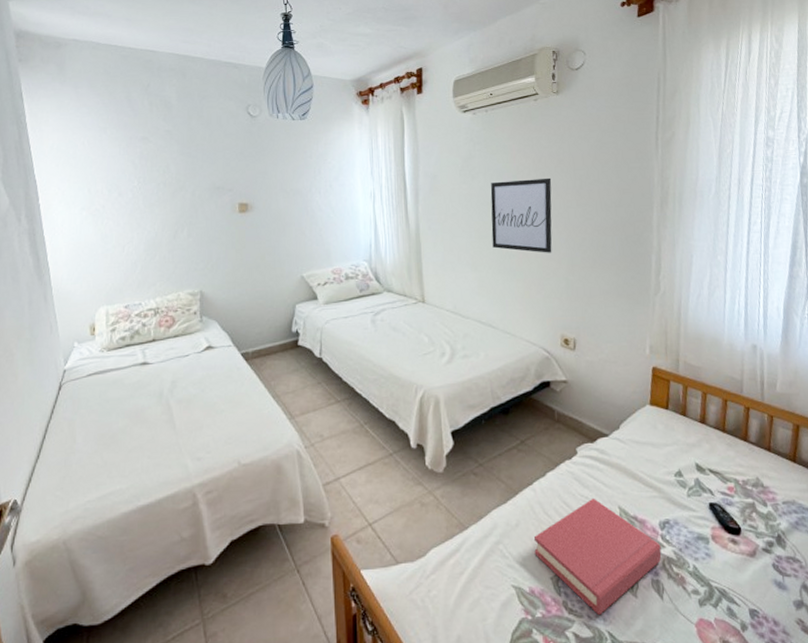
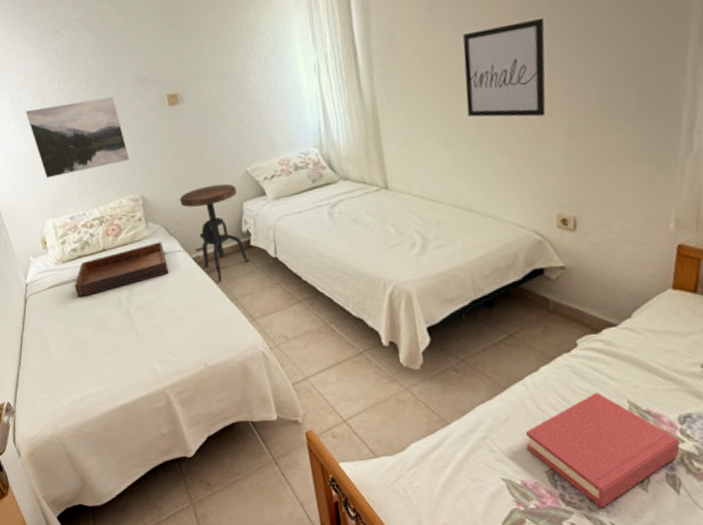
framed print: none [99,199,195,267] -> present [25,96,130,179]
serving tray: none [116,336,216,387] -> present [75,242,169,297]
side table: none [237,286,297,378] -> present [179,183,251,282]

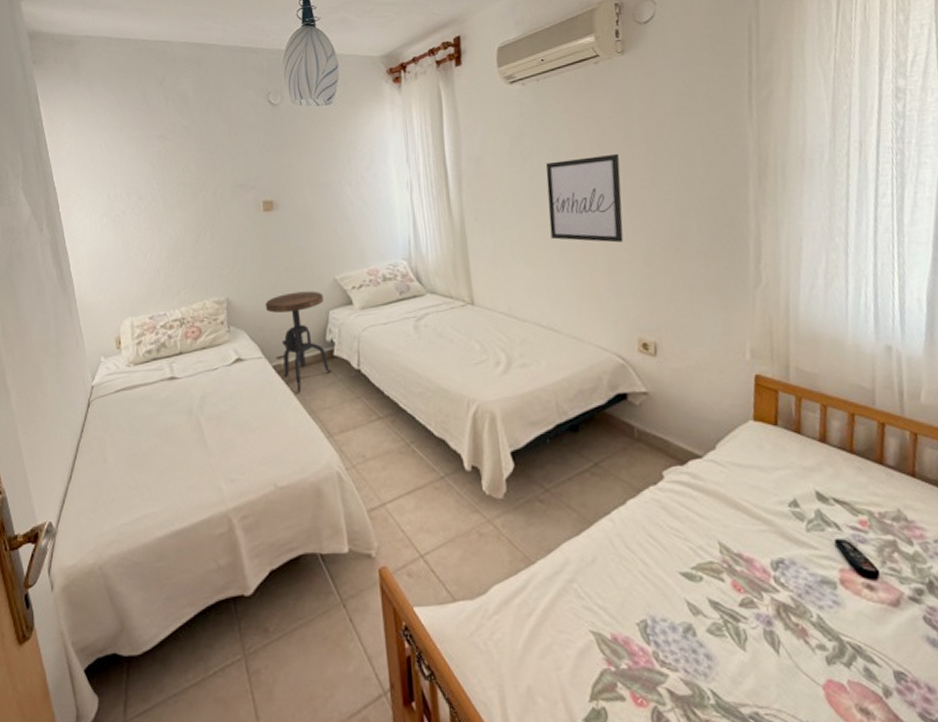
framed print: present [25,96,130,179] -> none [119,199,220,276]
serving tray: present [75,242,169,297] -> none [145,347,246,403]
hardback book: present [525,392,680,507] -> none [614,530,776,669]

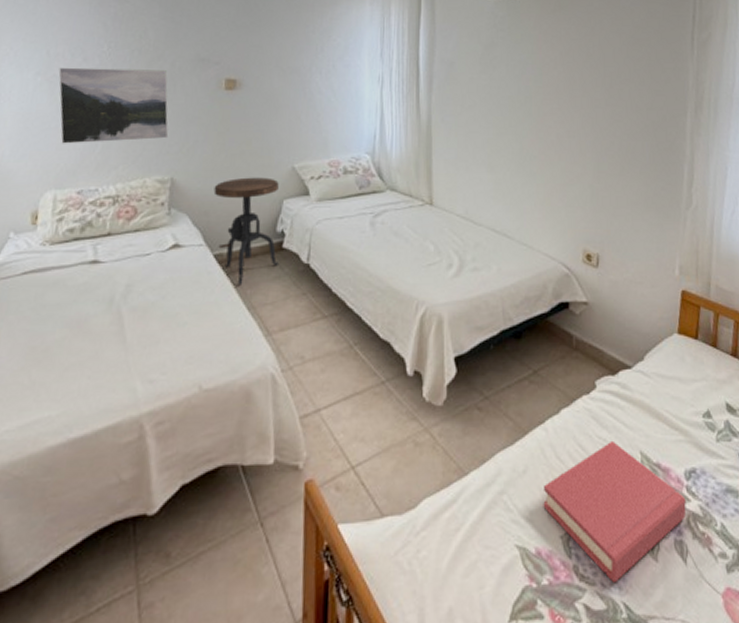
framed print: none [119,199,220,276] -> present [58,67,169,144]
wall art: present [546,153,624,243] -> none [511,73,580,156]
hardback book: none [614,530,776,669] -> present [543,440,686,582]

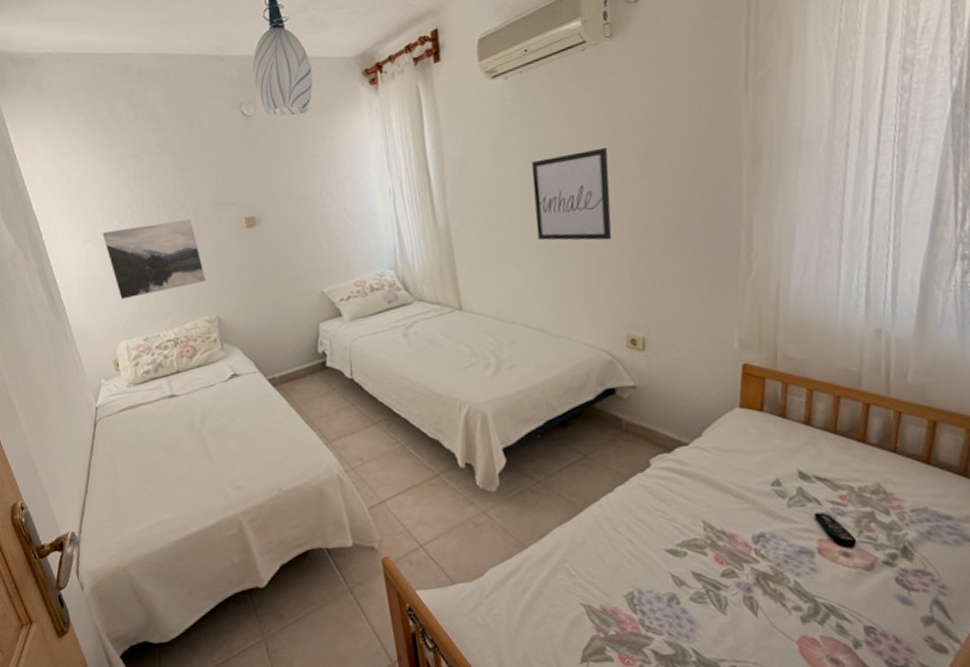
side table: present [213,177,280,285] -> none [255,305,327,403]
wall art: none [511,73,580,156] -> present [531,147,612,241]
hardback book: present [543,440,686,582] -> none [602,512,755,632]

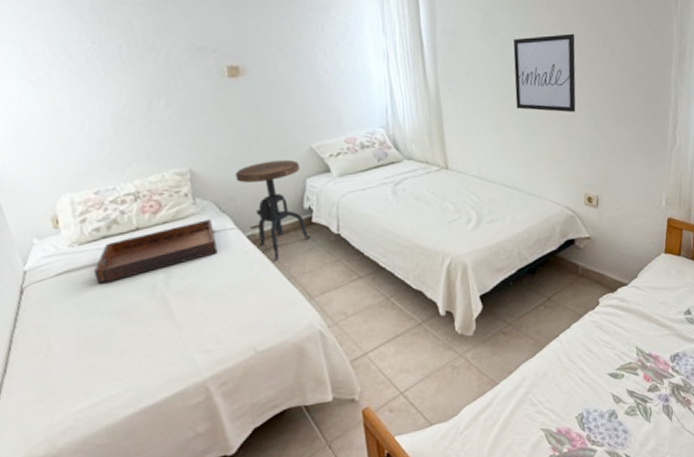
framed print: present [102,219,207,300] -> none [42,62,179,147]
serving tray: none [147,363,244,421] -> present [94,219,218,284]
side table: none [255,305,327,403] -> present [235,159,312,260]

